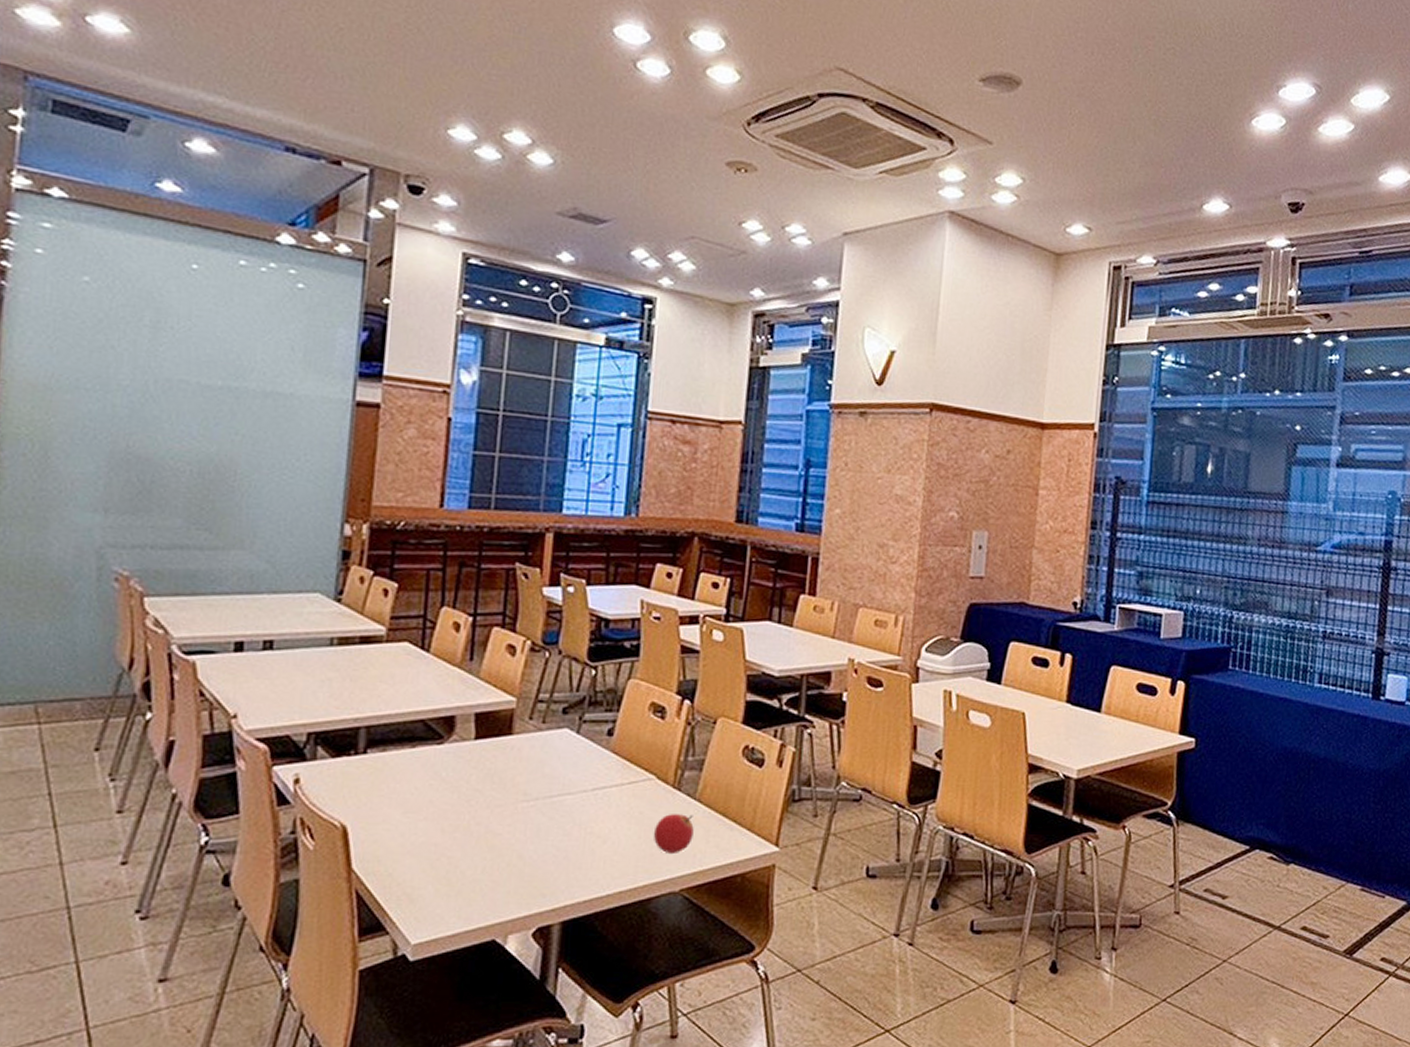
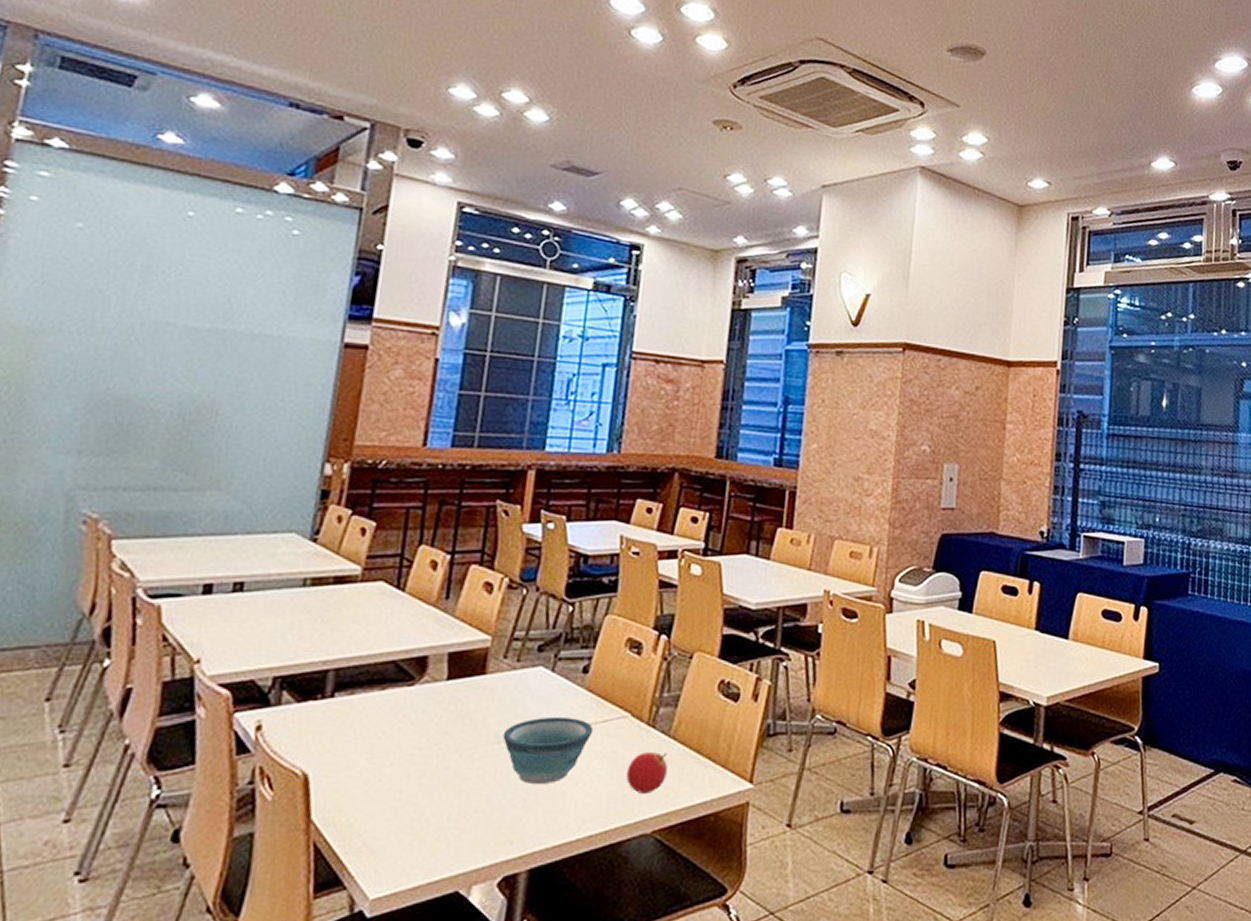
bowl: none [531,777,620,842] -> present [502,716,594,785]

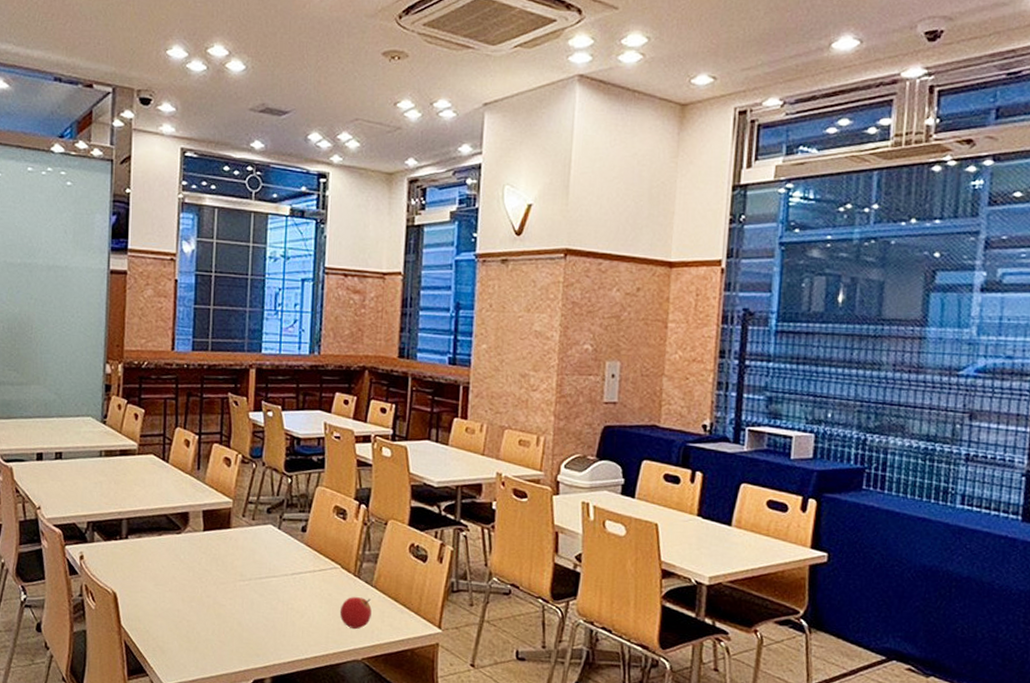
bowl: present [502,716,594,785] -> none [246,563,313,615]

